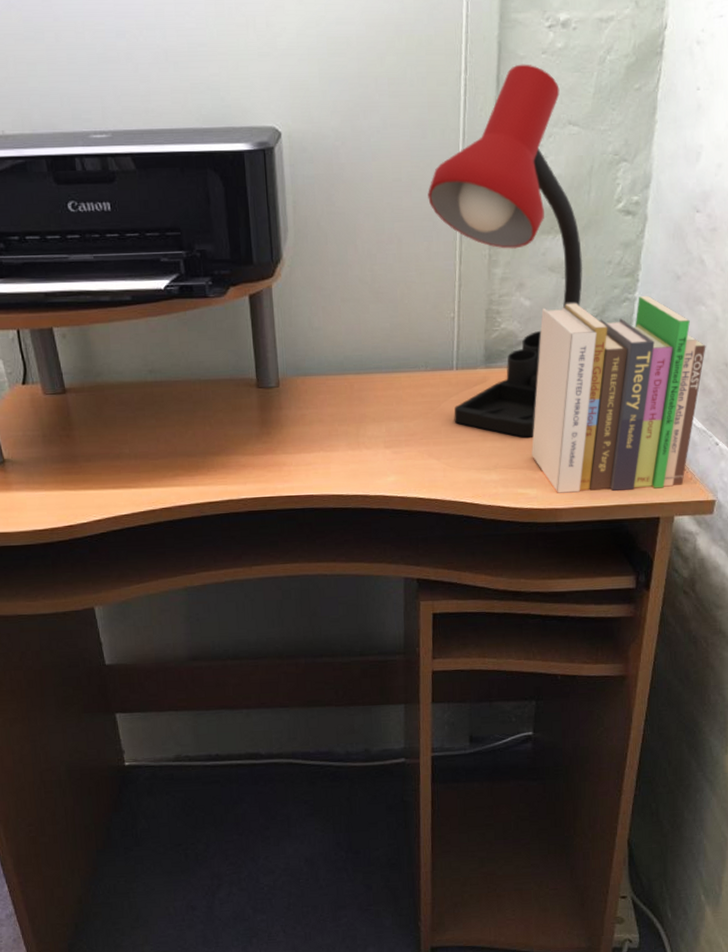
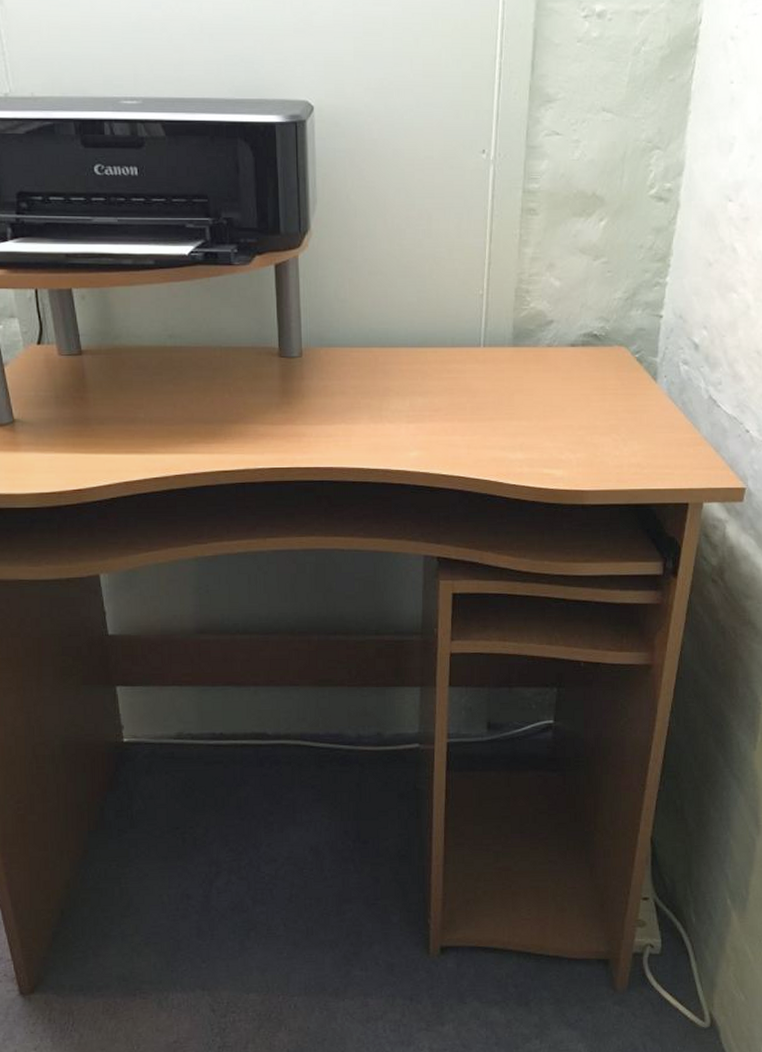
desk lamp: present [428,64,583,438] -> none [459,51,615,417]
books: present [531,296,706,493] -> none [558,281,737,475]

